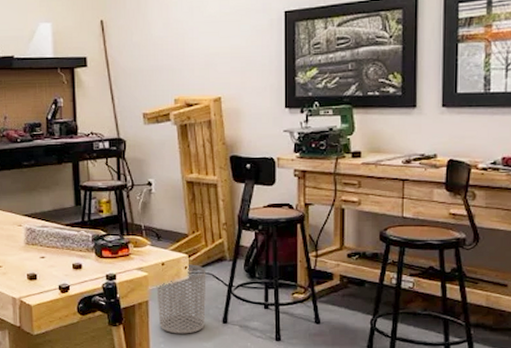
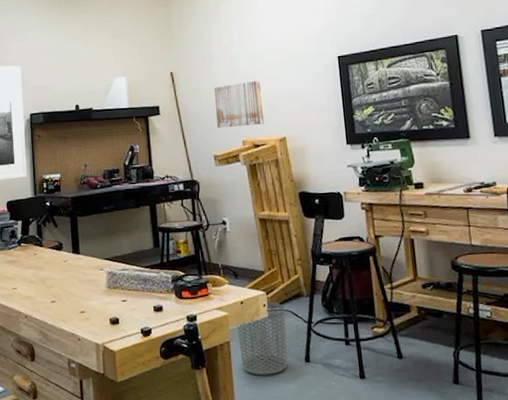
wall art: none [147,33,200,85] -> present [213,80,265,129]

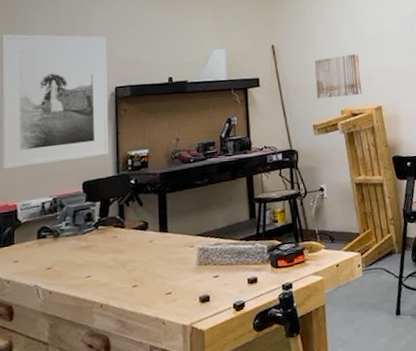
waste bin: present [236,301,288,375] -> none [332,261,380,335]

